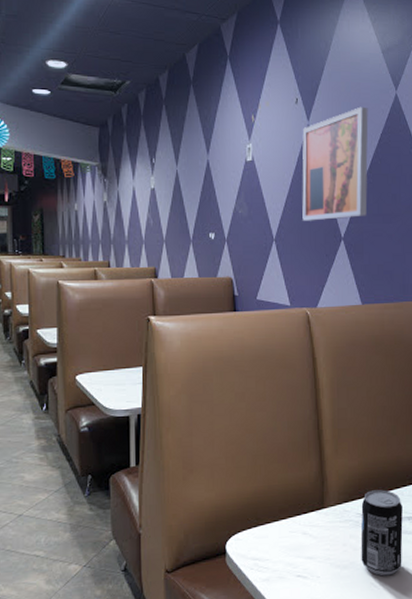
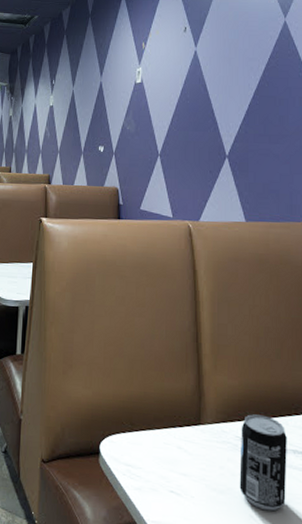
wall art: present [302,106,368,221] -> none [187,33,256,139]

